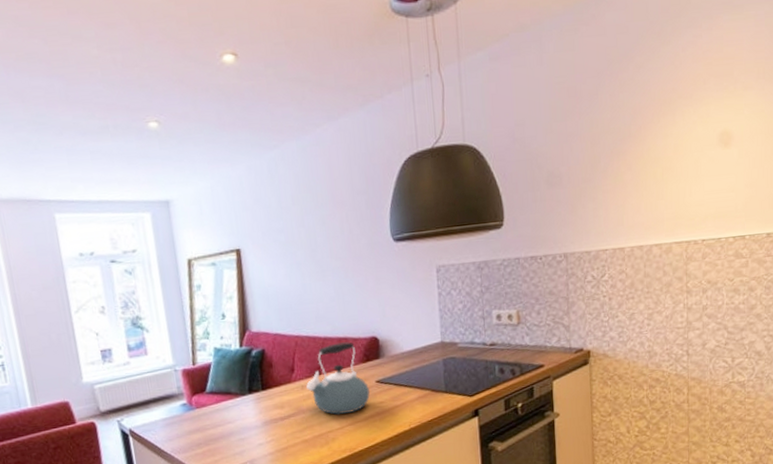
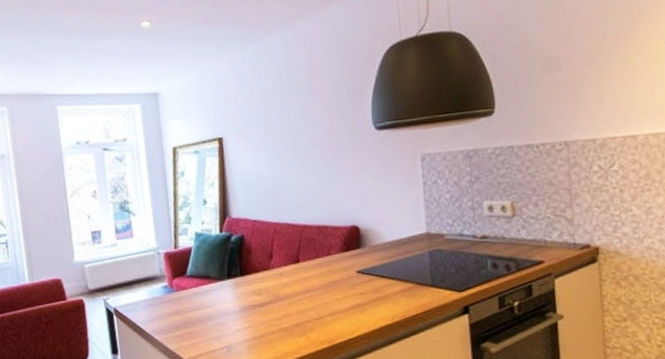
kettle: present [306,342,370,415] -> none [285,230,350,305]

